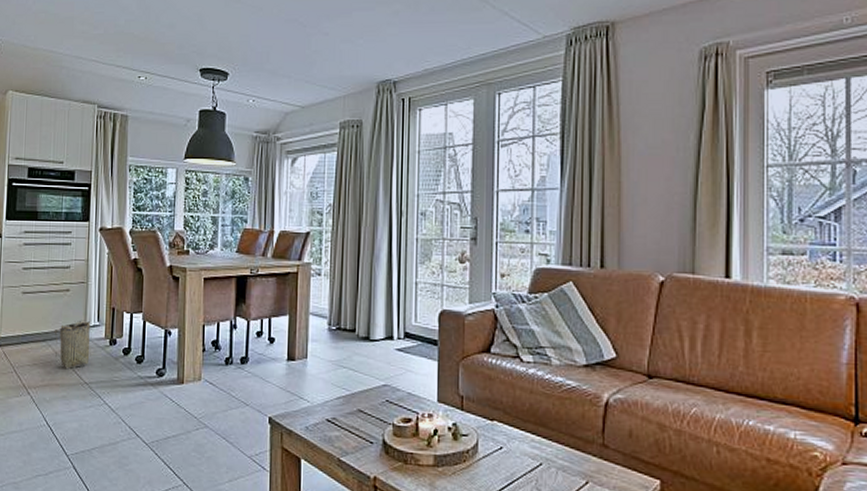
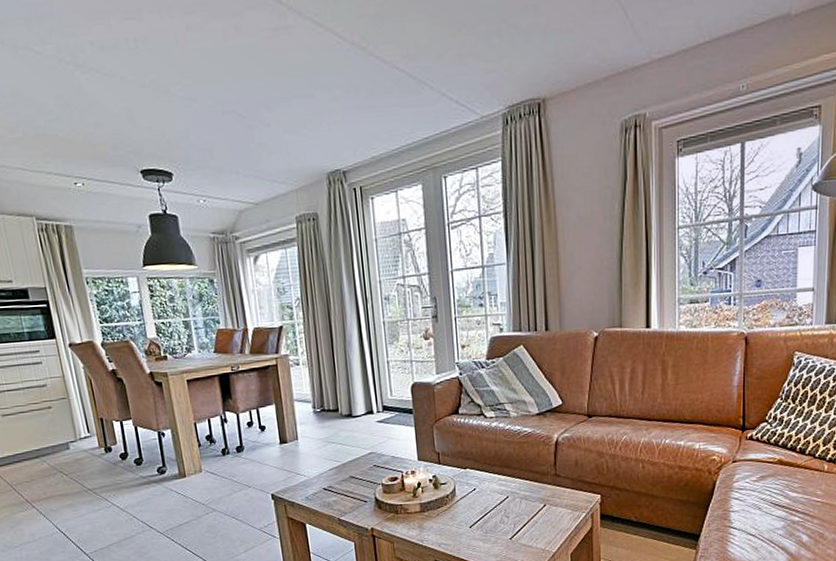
basket: present [54,320,92,369] -> none [45,433,89,479]

